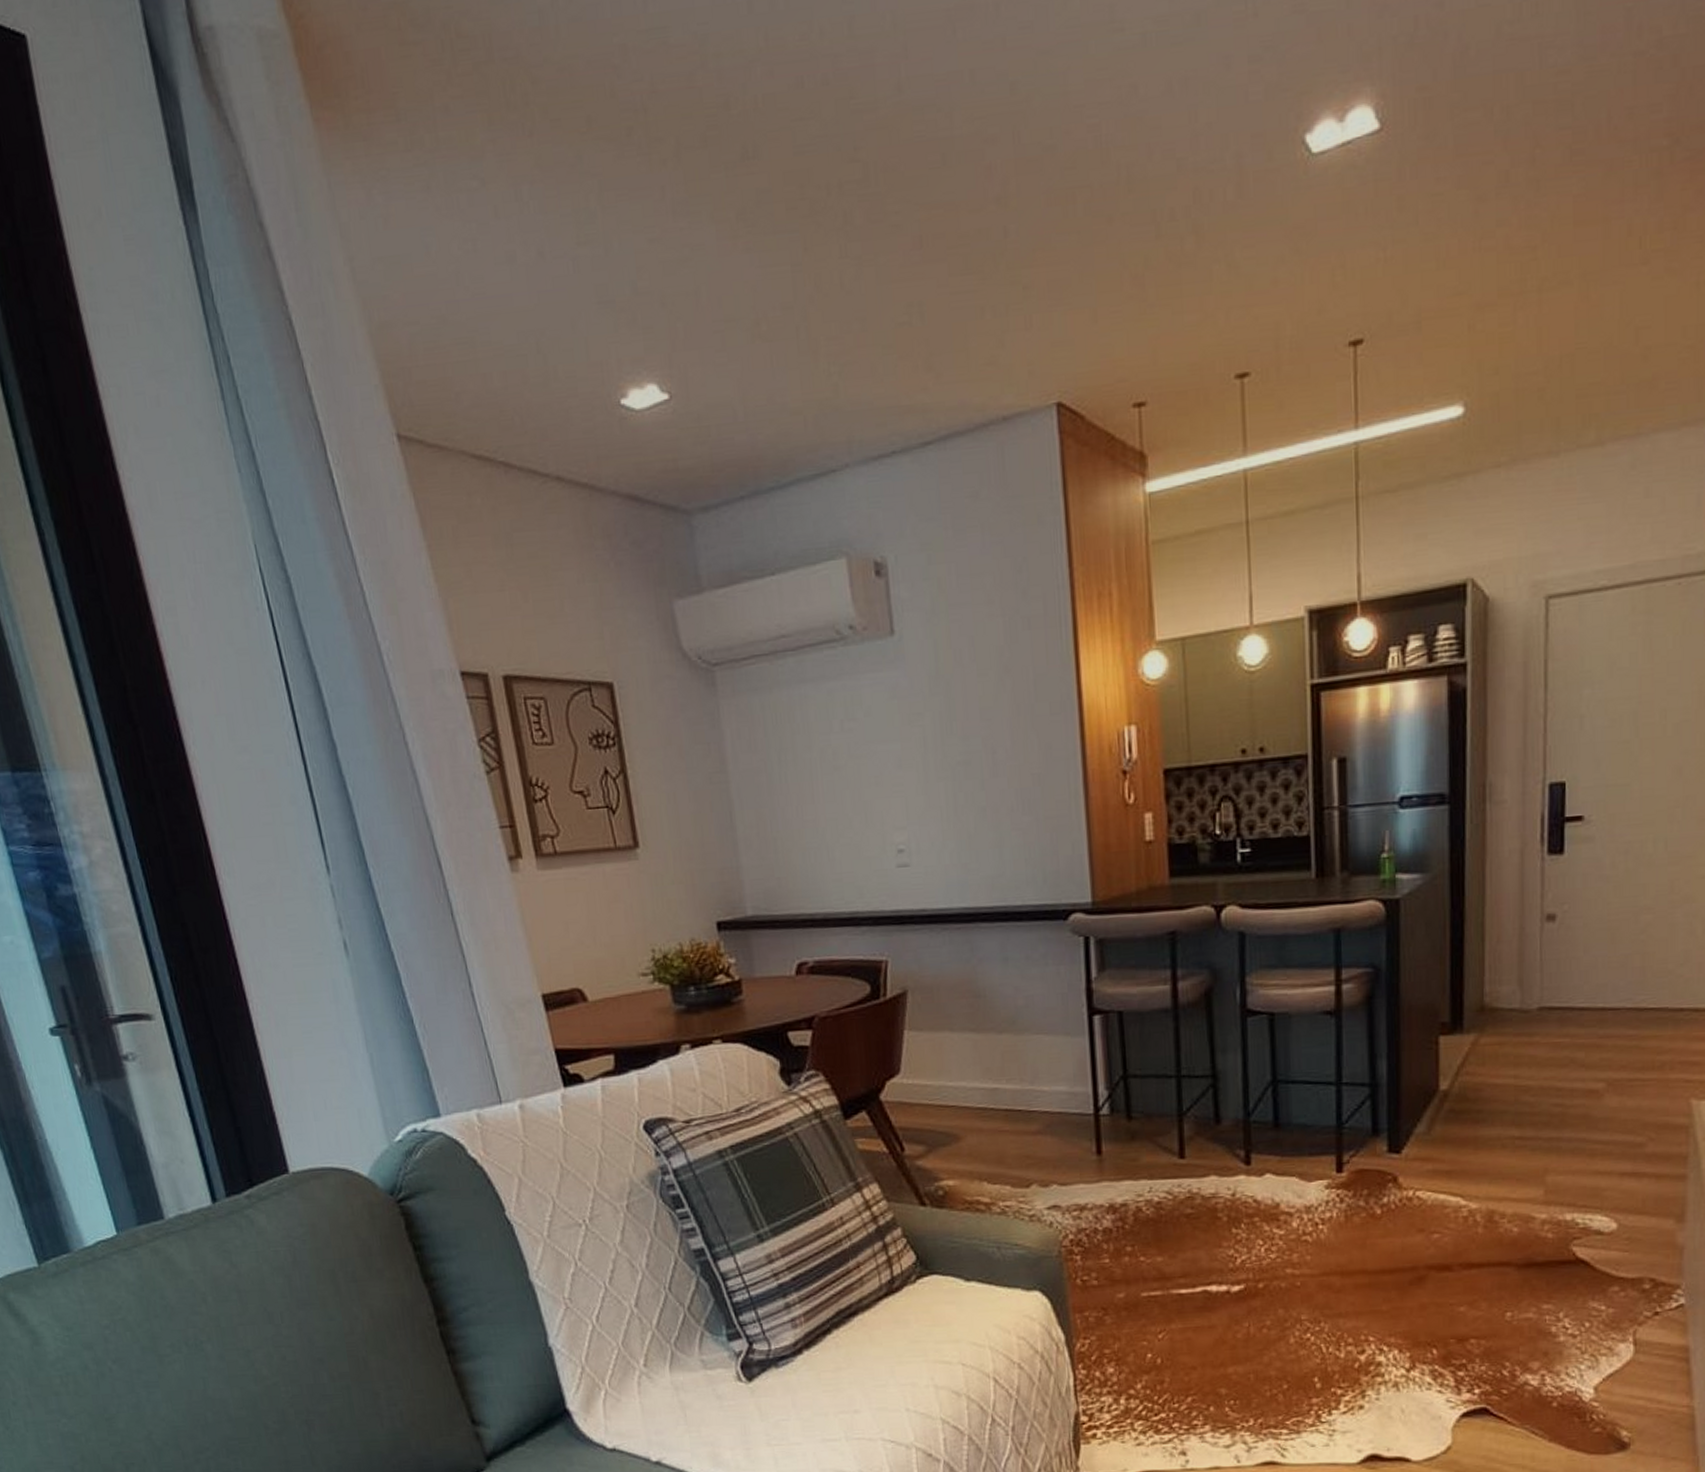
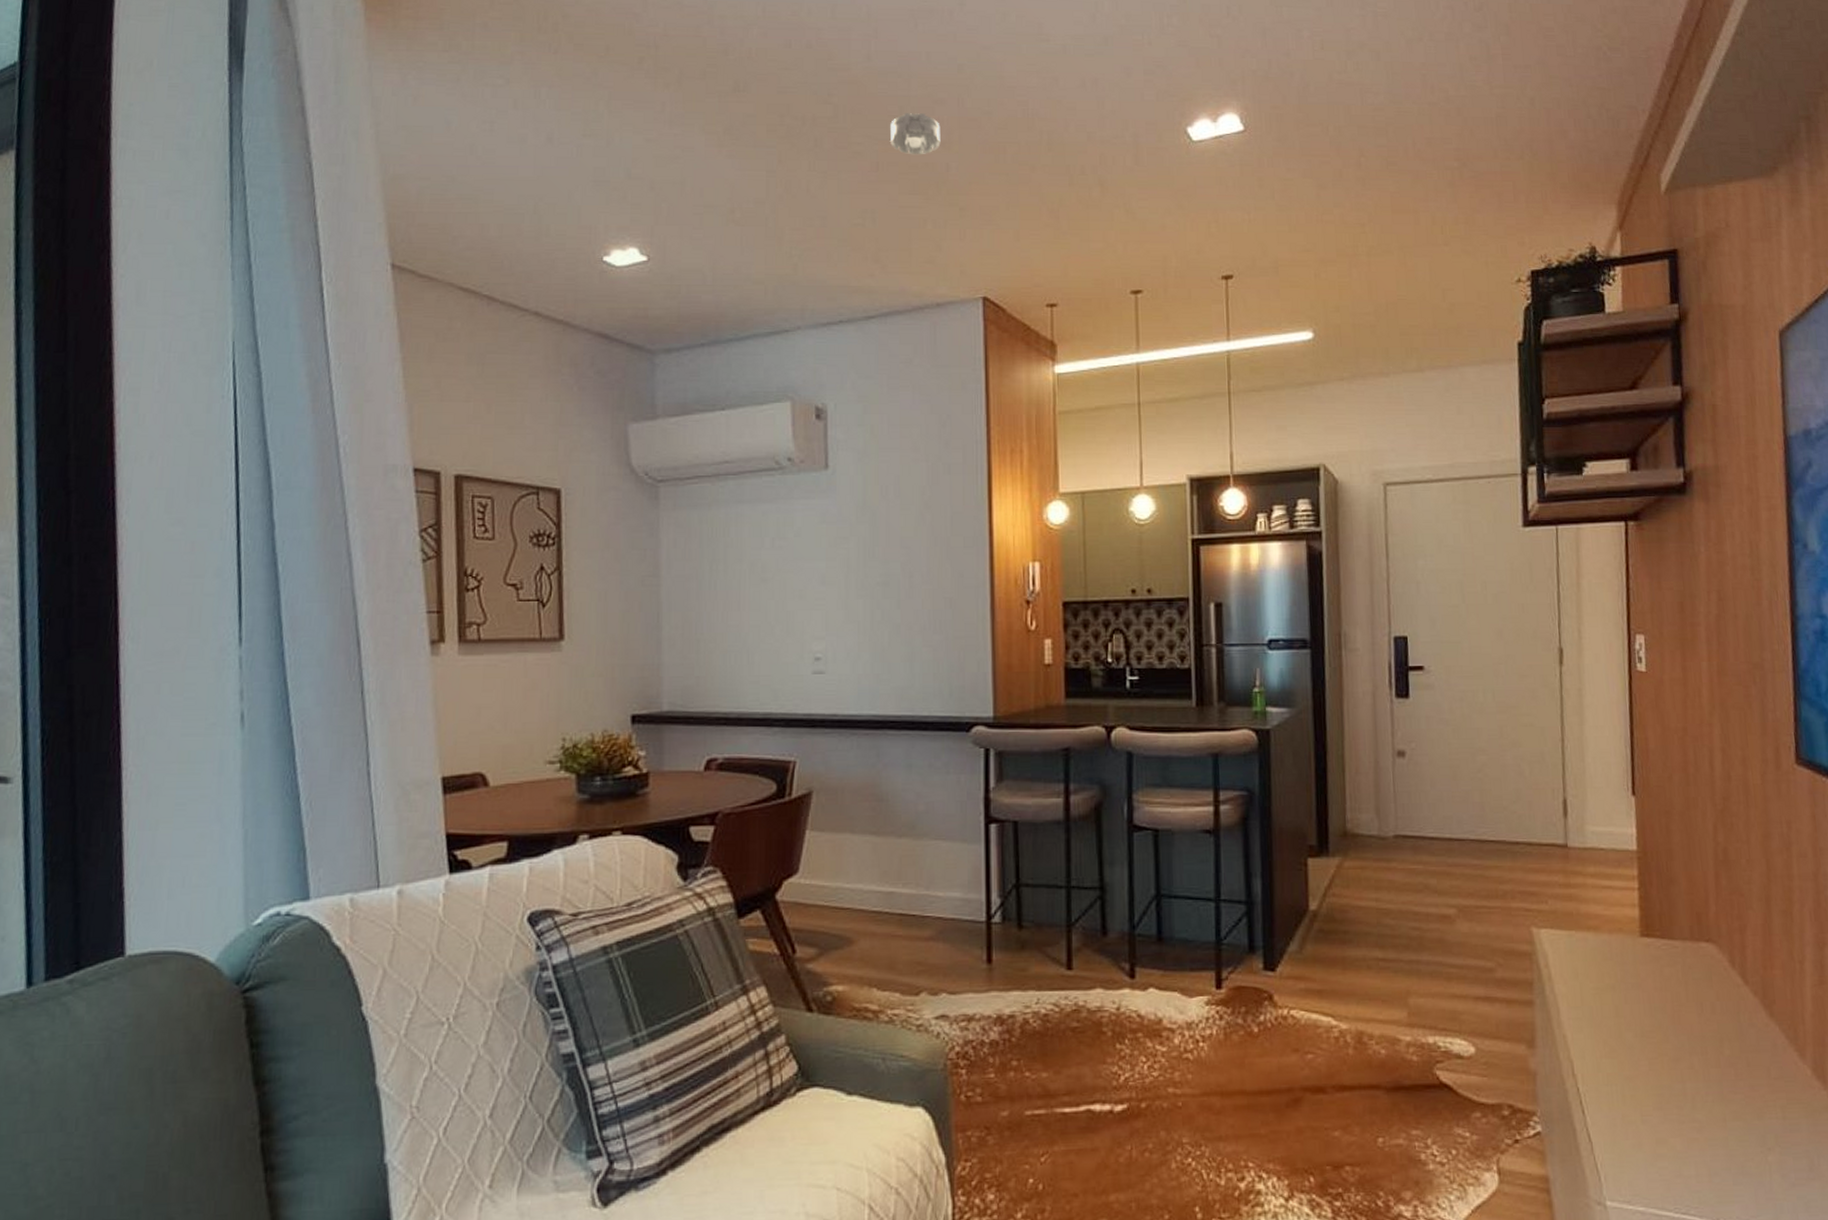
smoke detector: none [932,159,995,220] -> present [890,113,941,155]

